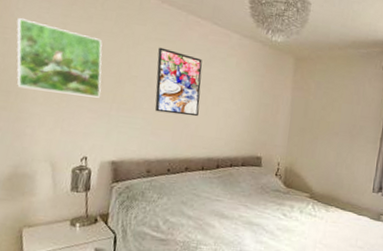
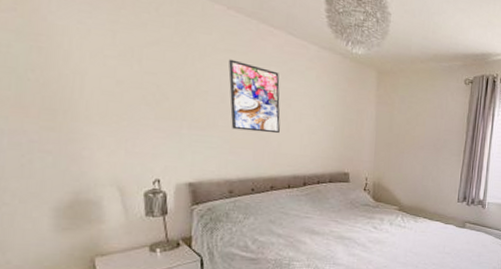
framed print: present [16,18,102,98] -> none [52,23,167,116]

